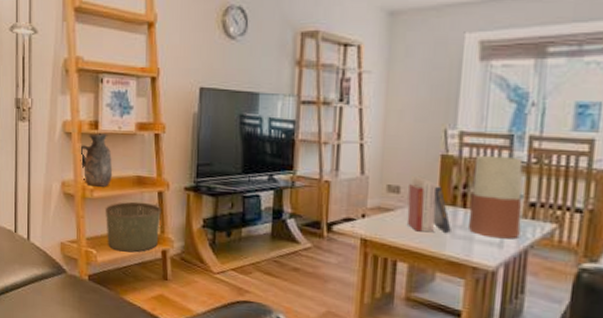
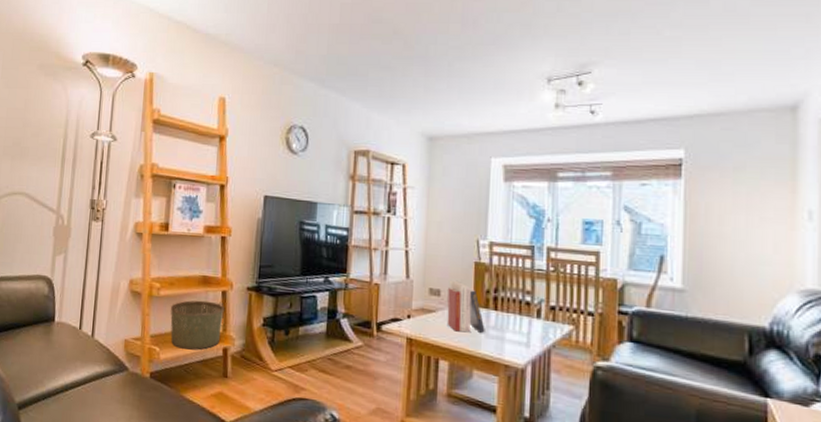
decorative vase: present [79,133,113,188] -> none [149,235,180,286]
vase: present [467,155,523,240] -> none [499,263,544,340]

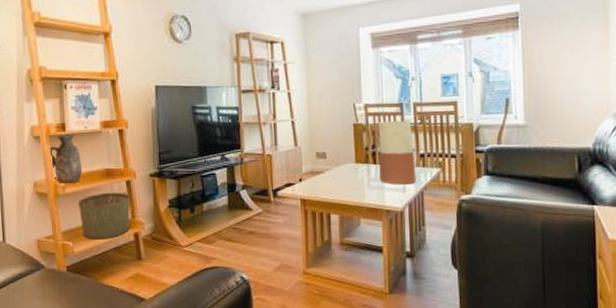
decorative vase: none [149,235,180,286] -> present [48,134,83,185]
books: present [447,280,485,333] -> none [332,142,367,188]
vase: none [499,263,544,340] -> present [378,120,416,185]

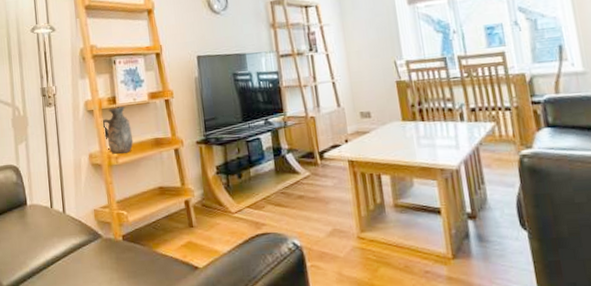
basket: present [79,191,131,240] -> none [131,159,181,208]
vase: present [378,120,416,185] -> none [422,74,470,142]

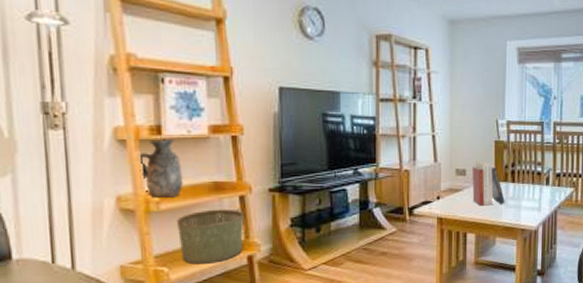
basket: none [131,159,181,208] -> present [177,208,244,265]
books: none [377,100,417,147] -> present [472,159,505,206]

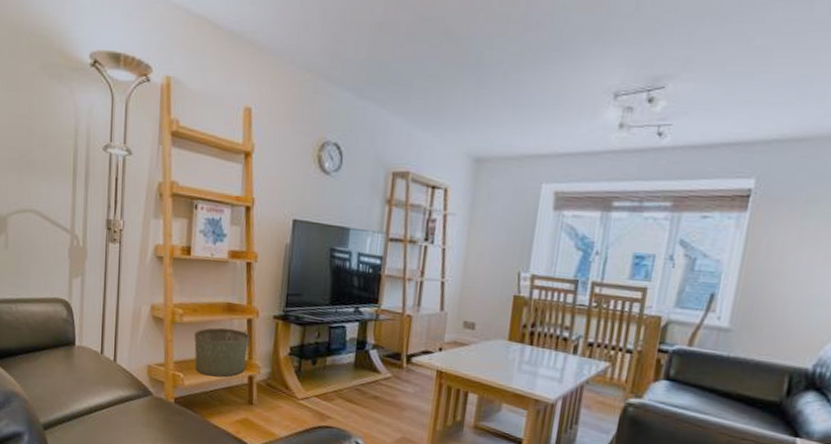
decorative vase: present [137,139,184,199] -> none [170,259,204,313]
books: present [472,159,505,206] -> none [479,314,519,368]

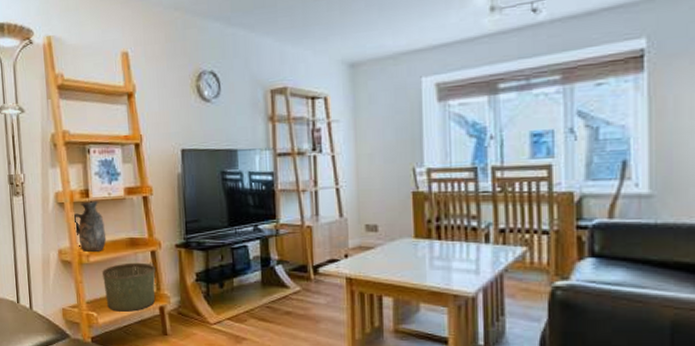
decorative vase: none [170,259,204,313] -> present [72,201,107,253]

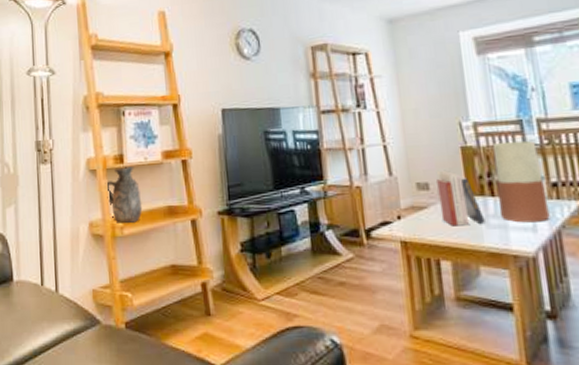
basket: present [103,262,156,312] -> none [138,232,197,291]
books: none [386,213,430,266] -> present [437,170,485,226]
vase: none [444,187,494,265] -> present [492,141,550,223]

